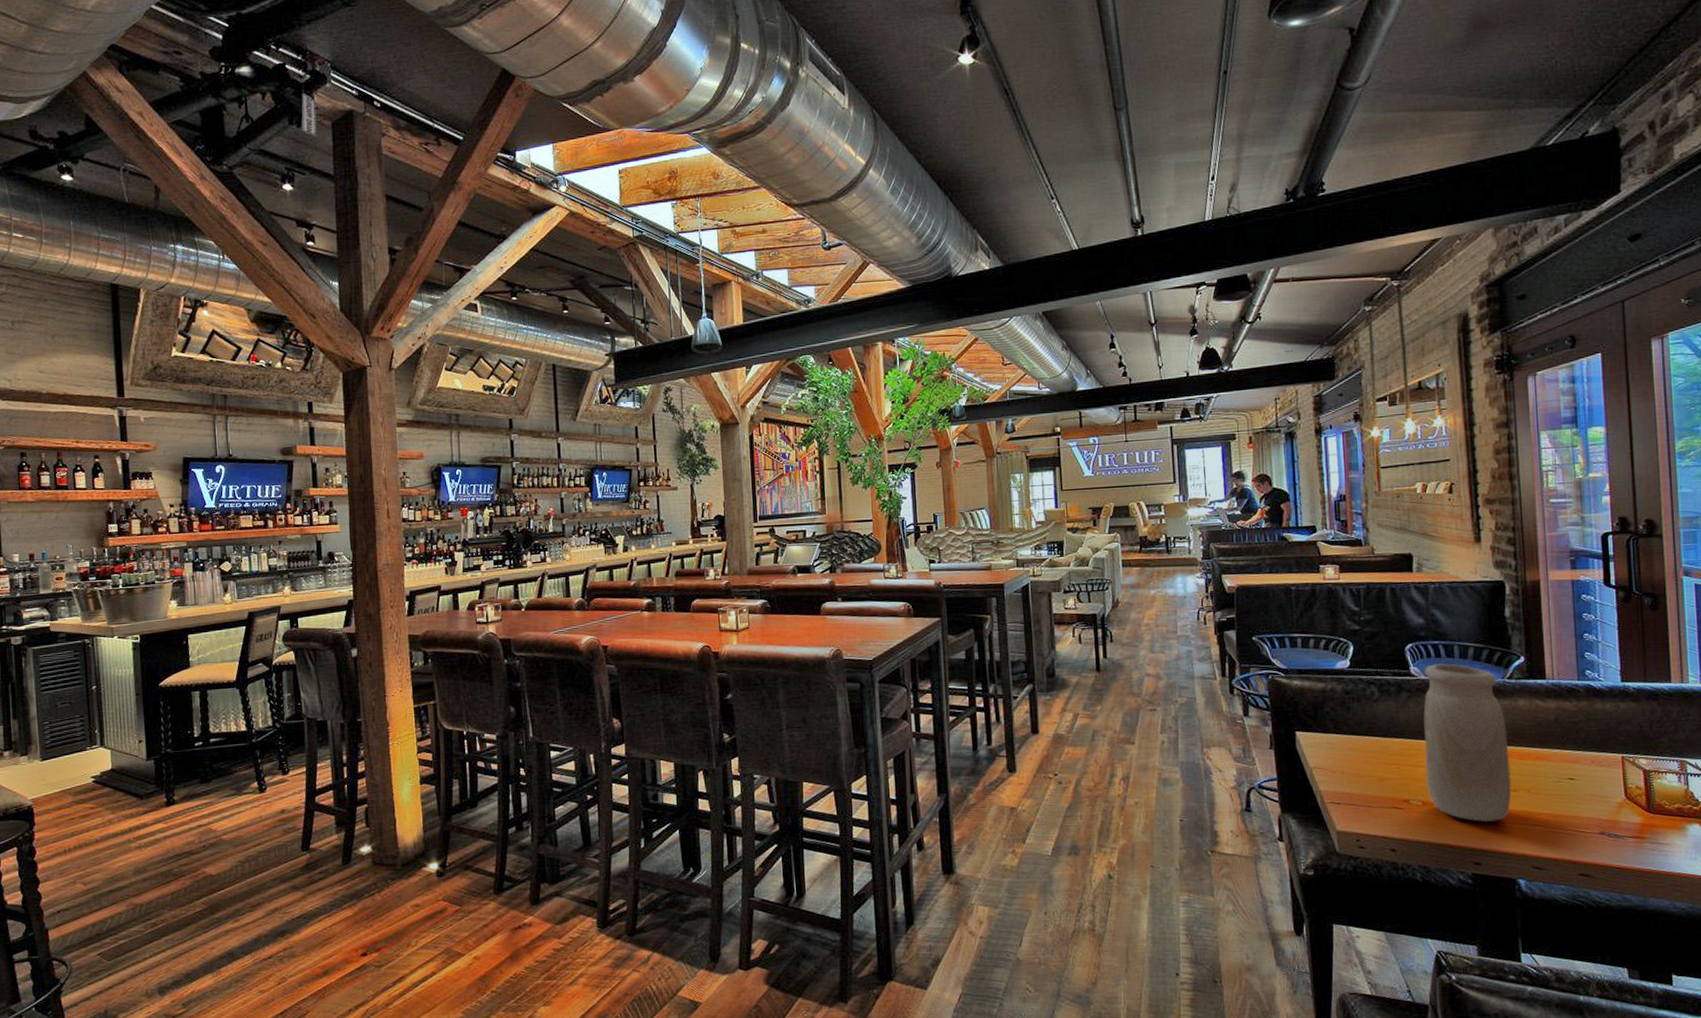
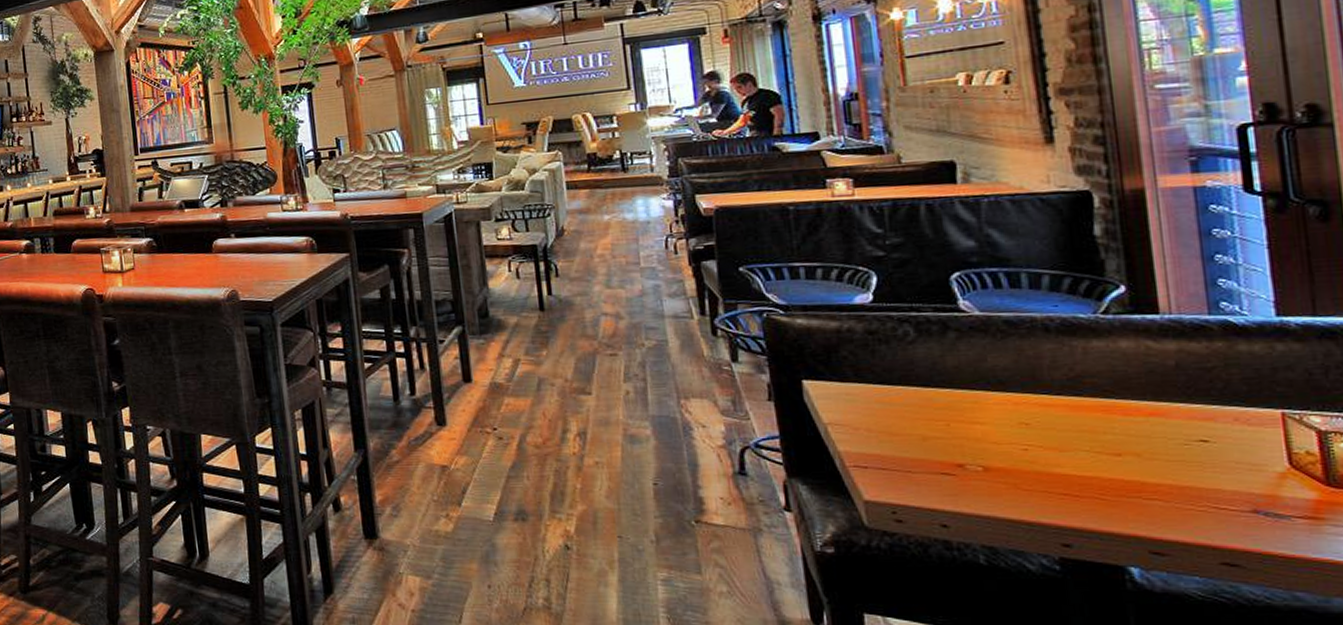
vase: present [1423,663,1512,823] -> none [979,295,1114,495]

